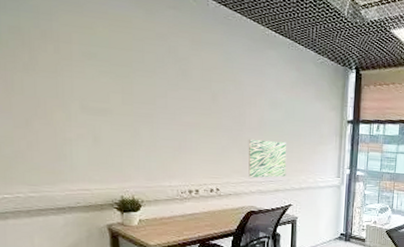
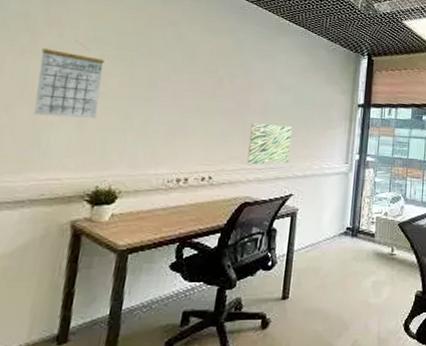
calendar: none [43,59,108,136] -> present [33,43,105,119]

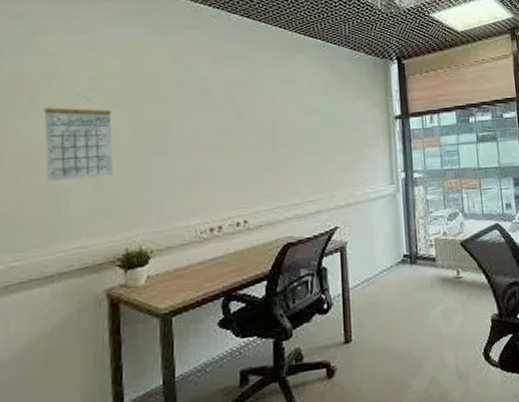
wall art: present [247,122,292,165] -> none [280,151,328,201]

